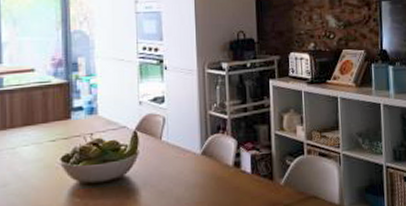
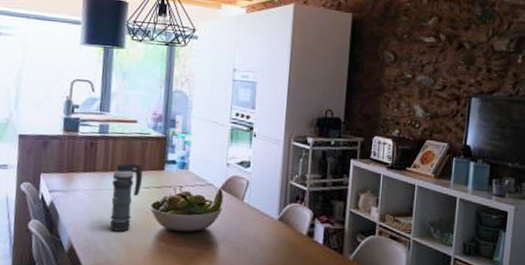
smoke grenade: none [13,115,48,195] -> present [110,163,143,232]

